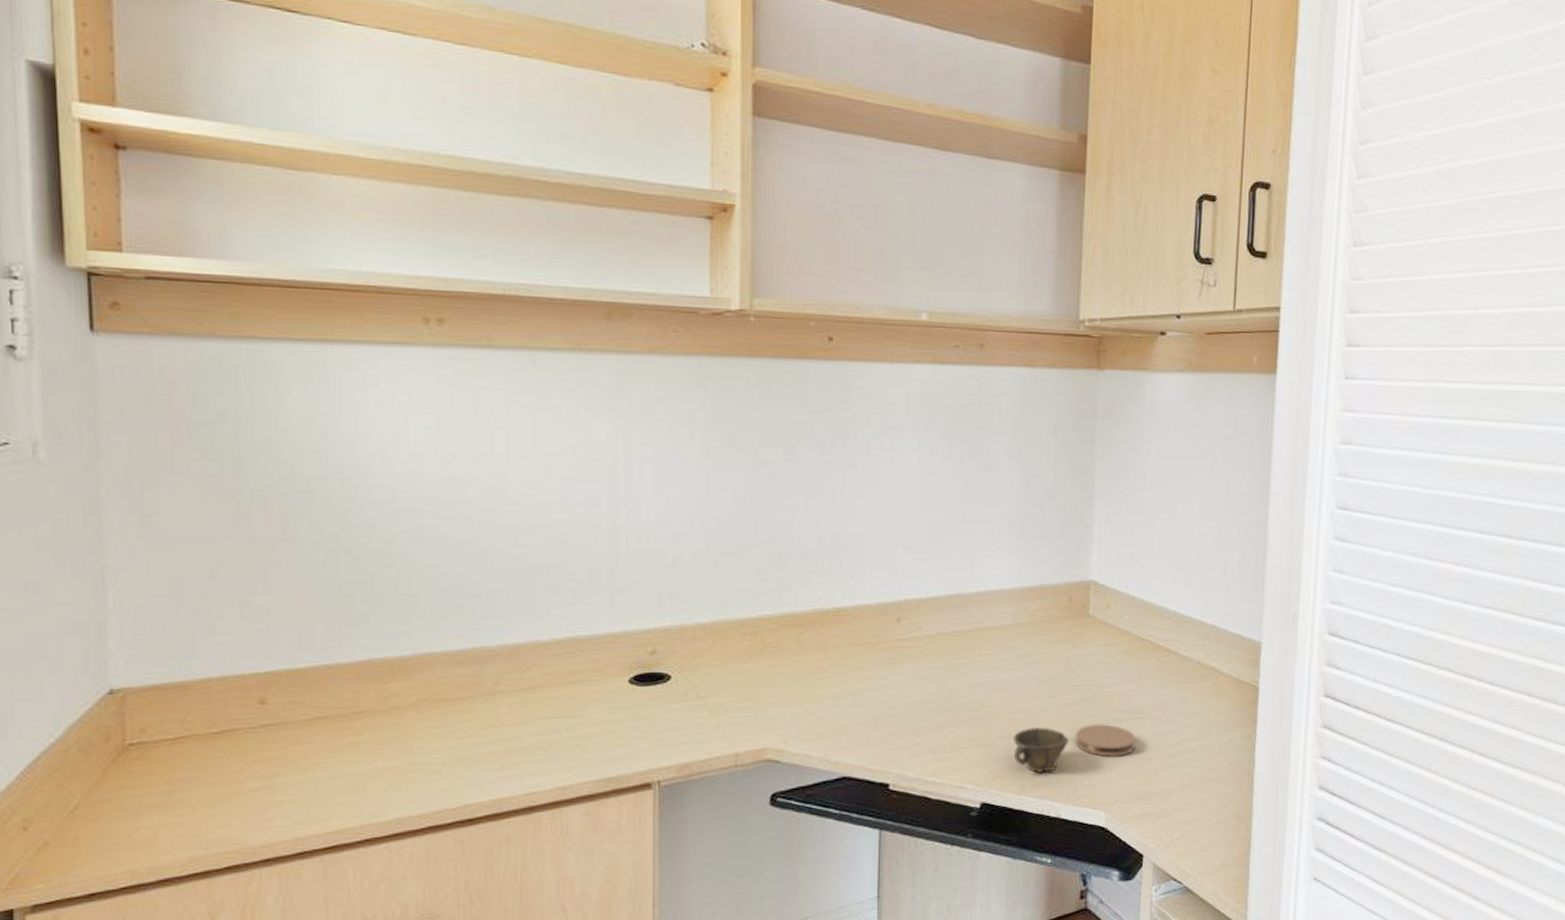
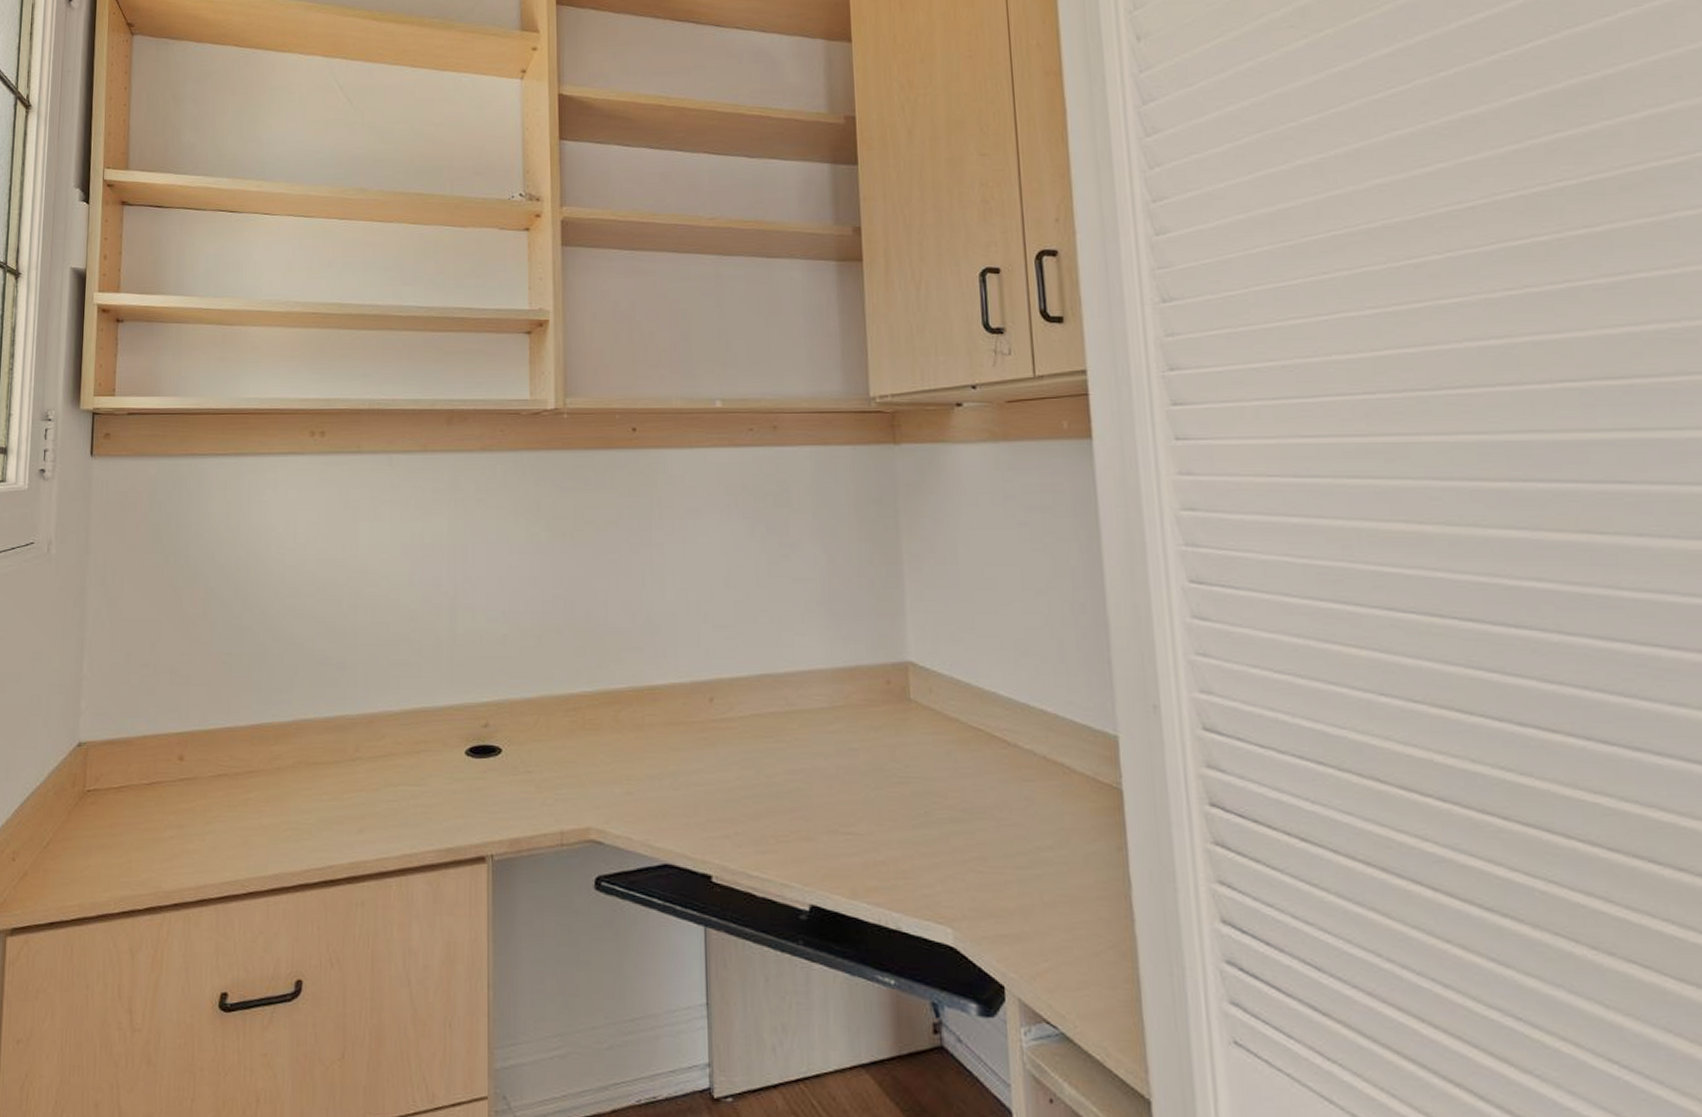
cup: present [1012,727,1069,773] -> none [839,823,902,876]
coaster: present [1075,723,1136,757] -> none [908,822,980,863]

